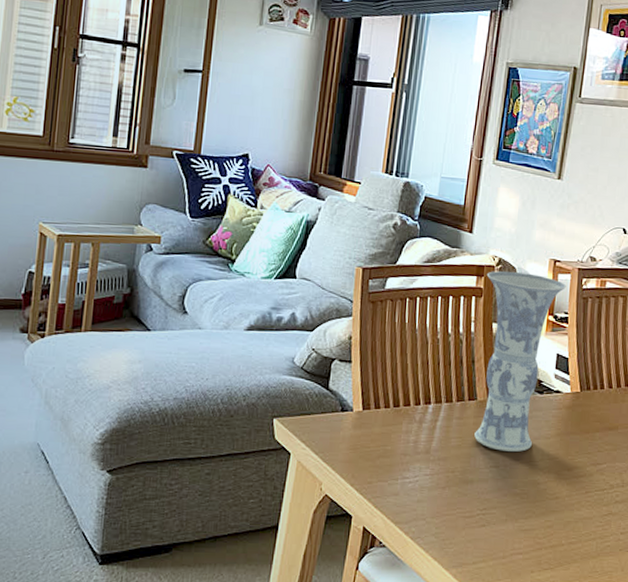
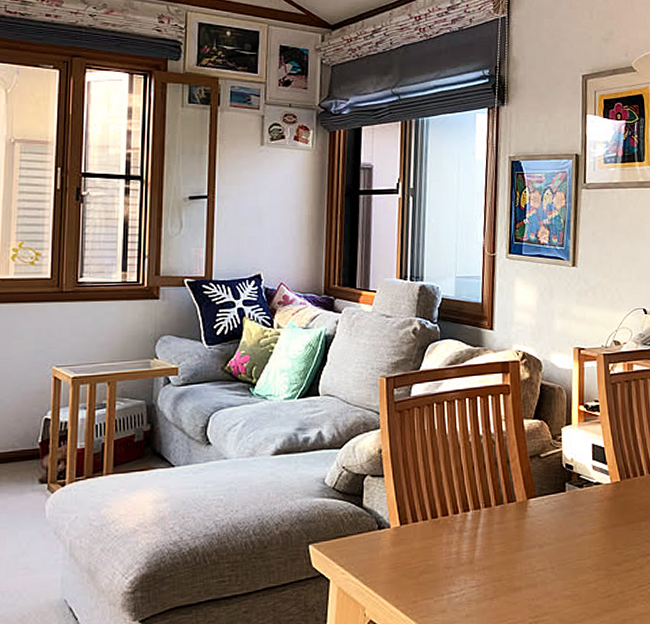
vase: present [474,271,566,452] -> none [512,364,593,553]

